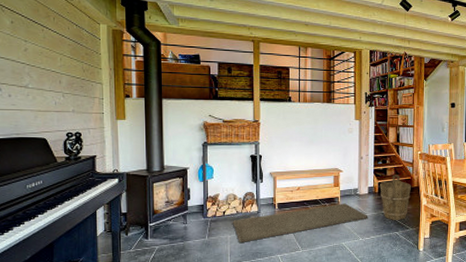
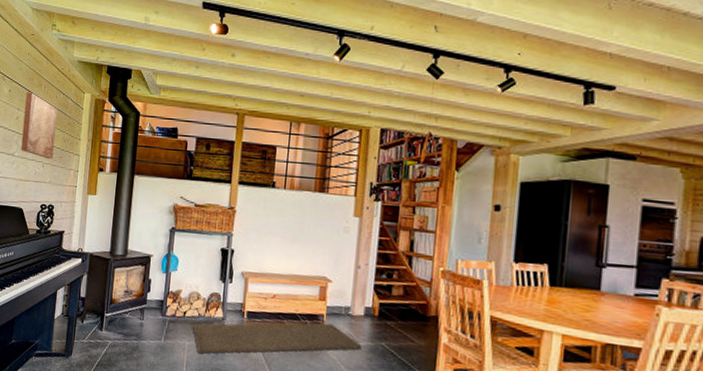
wall art: none [33,23,74,89] -> present [20,92,58,160]
bucket: present [380,175,411,220] -> none [381,295,426,359]

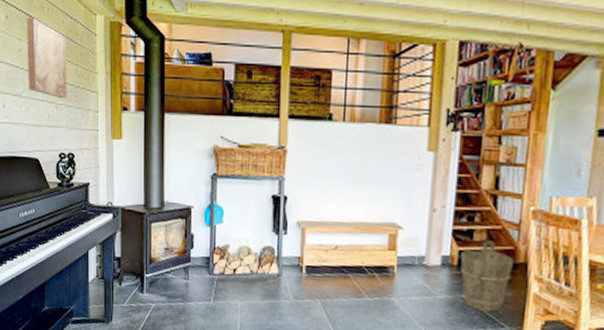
rug: present [193,323,362,354] -> none [245,275,439,314]
bucket: none [381,295,426,359] -> present [460,240,514,312]

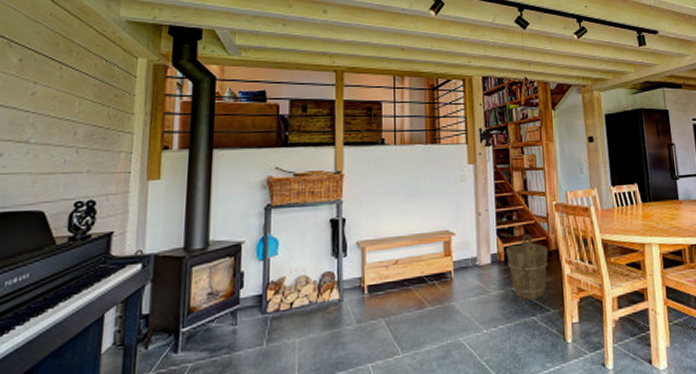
wall art: present [27,17,67,99] -> none [39,60,99,143]

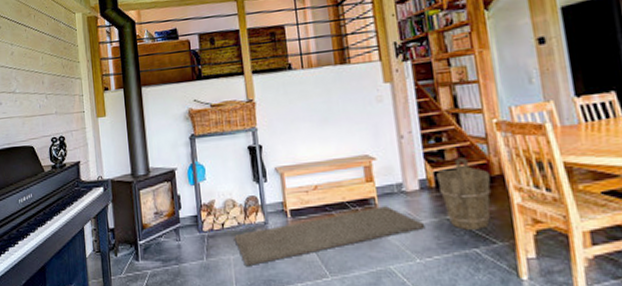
rug: none [304,279,493,349] -> present [235,206,426,266]

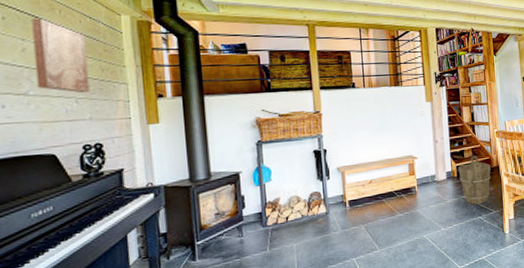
wall art: none [17,24,55,90] -> present [31,18,90,93]
rug: present [235,206,426,266] -> none [298,192,449,250]

